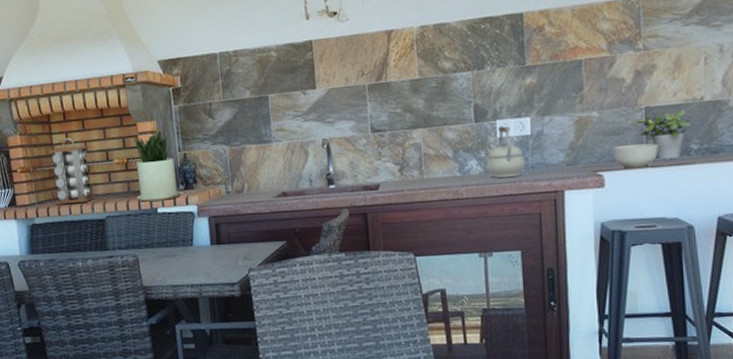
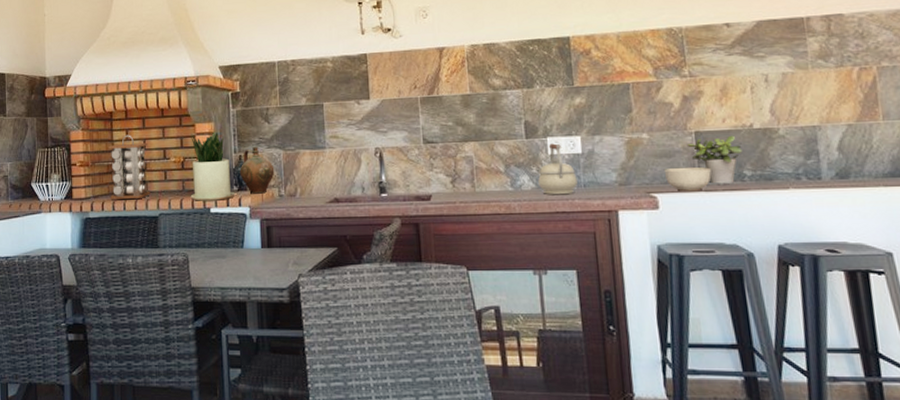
ceramic jug: none [185,144,221,192] -> present [239,147,275,194]

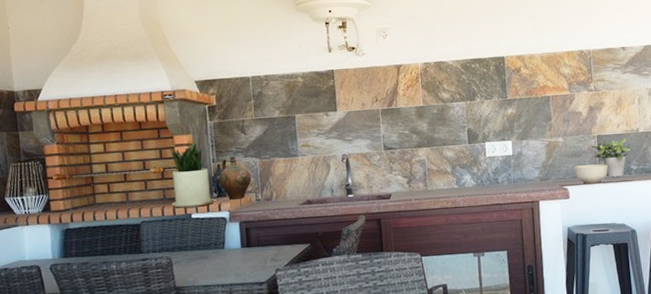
spice rack: present [107,135,150,200] -> none [85,147,131,211]
kettle: present [538,143,578,195] -> none [478,147,509,191]

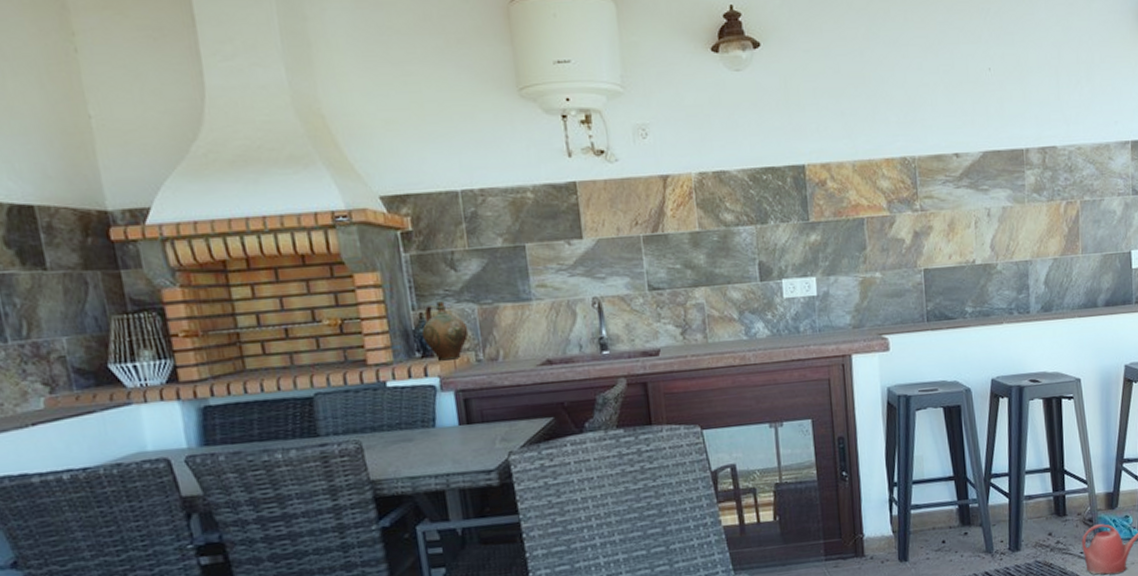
planter: present [169,143,215,208] -> none [348,283,419,374]
bowl: present [573,163,608,184] -> none [894,305,937,332]
potted plant: present [592,138,631,177] -> none [917,272,965,323]

